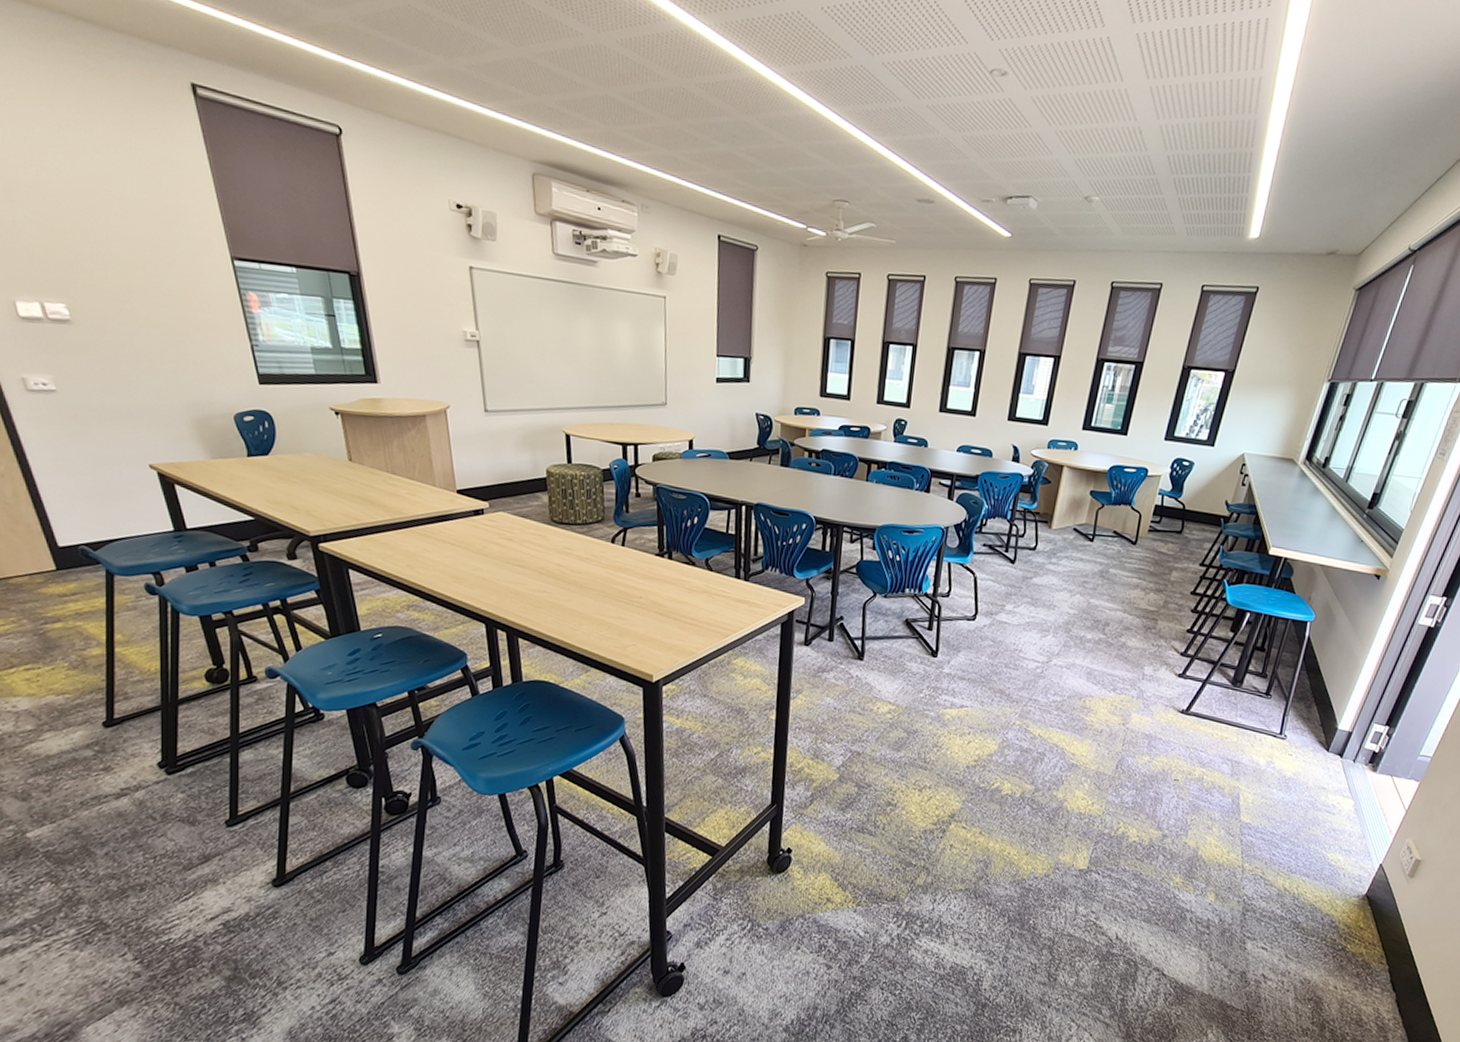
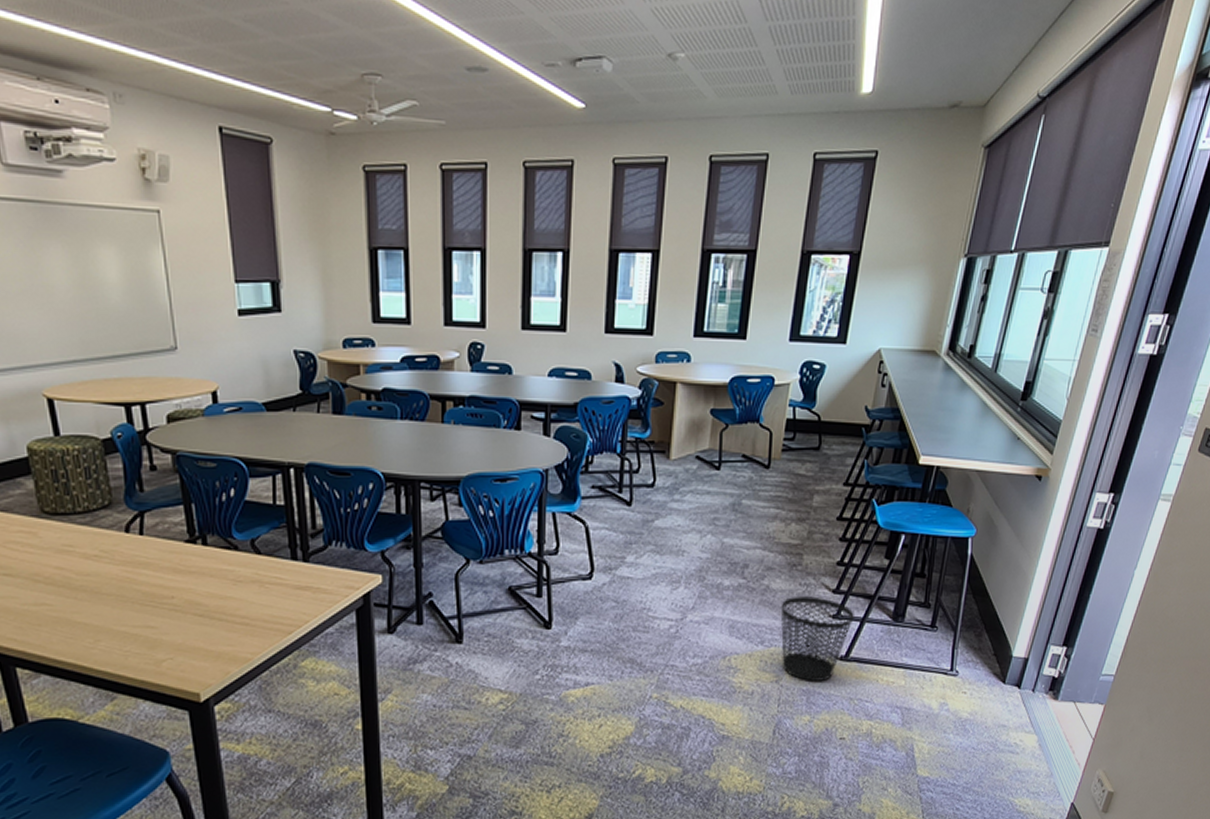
wastebasket: none [1129,654,1198,729] -> present [781,596,854,681]

